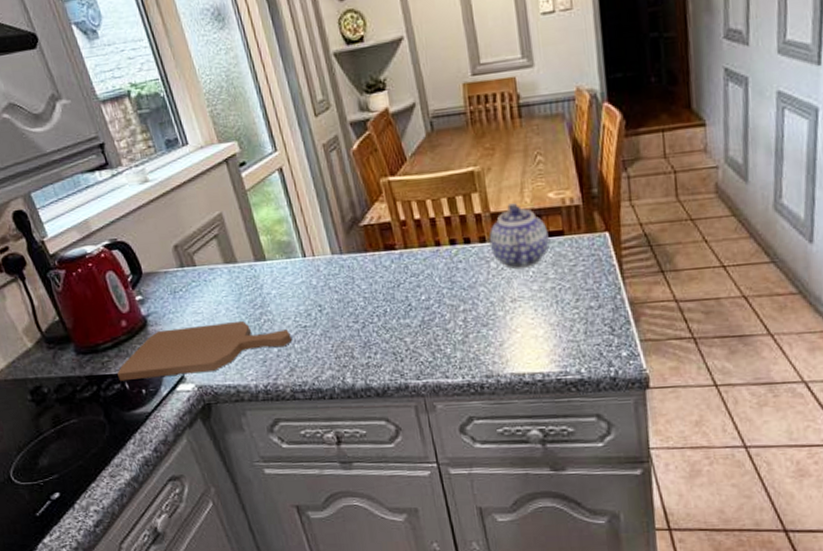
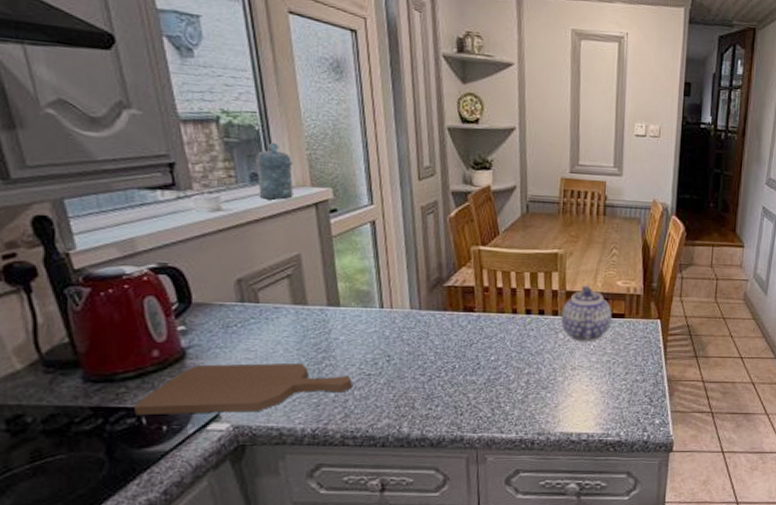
canister: none [166,105,205,164] -> present [255,142,294,200]

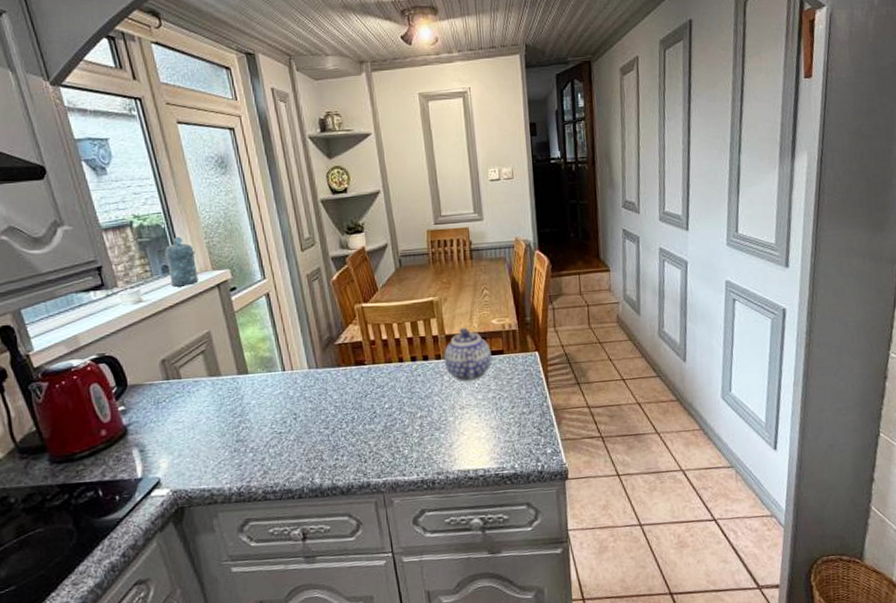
cutting board: present [134,362,353,416] -> none [92,428,268,489]

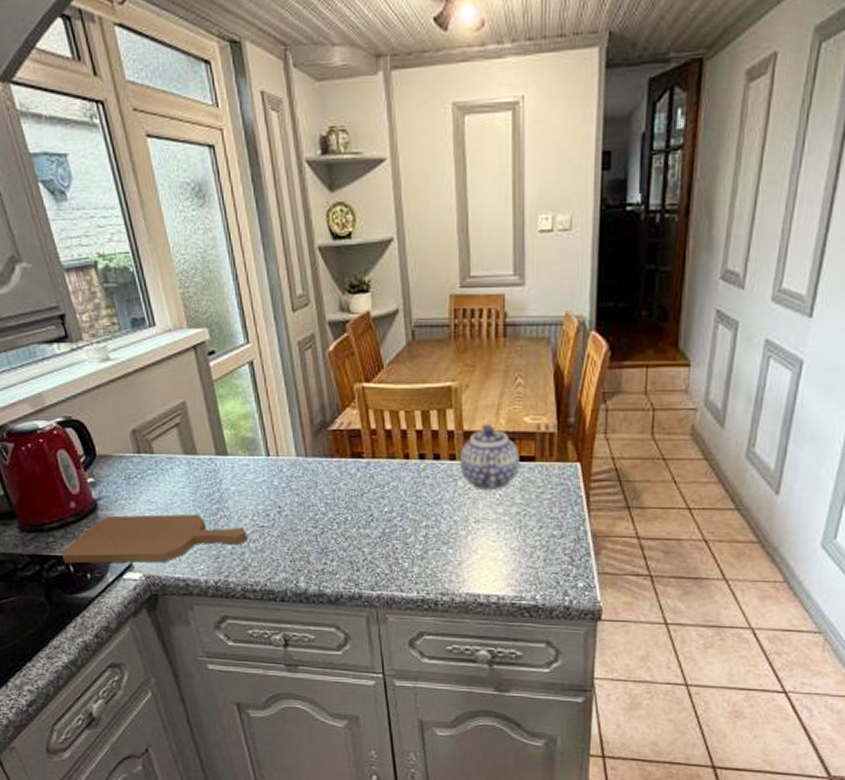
cutting board: none [92,428,268,489] -> present [62,514,248,564]
canister: present [164,236,199,287] -> none [134,283,172,345]

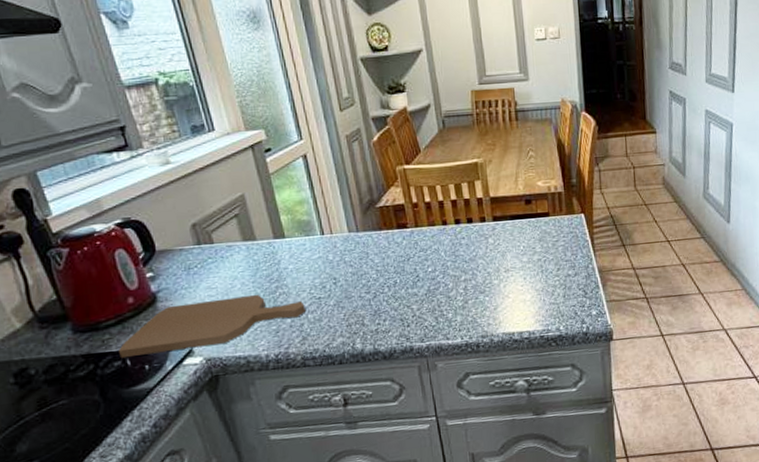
teapot: present [459,424,520,490] -> none [488,190,537,244]

